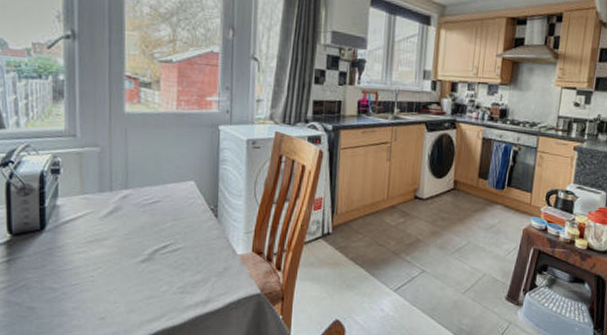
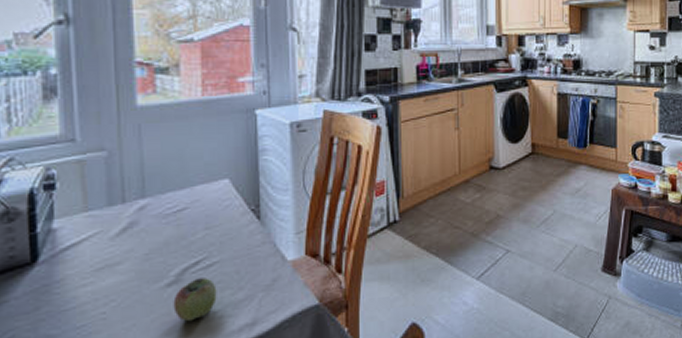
apple: none [145,258,180,293] -> present [173,276,217,322]

